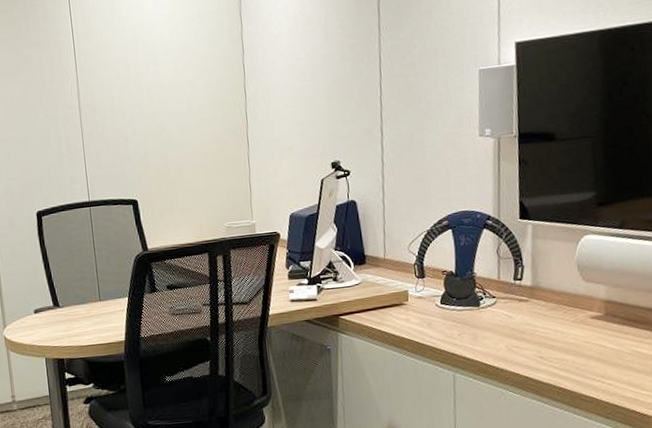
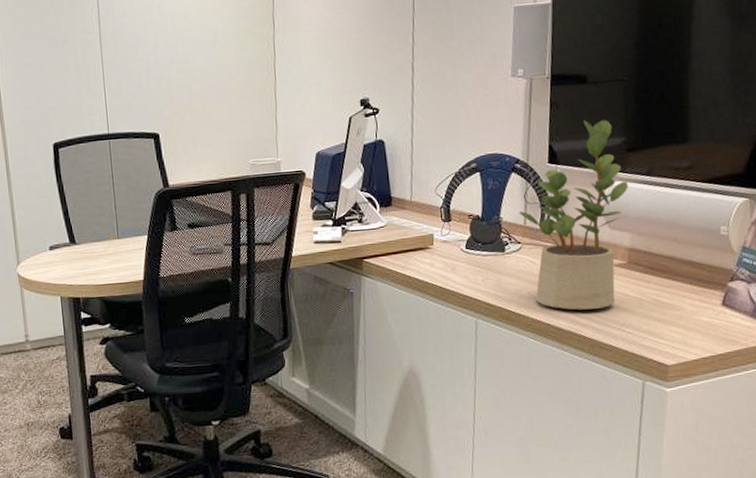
potted plant: none [492,175,601,363] -> present [519,120,628,310]

